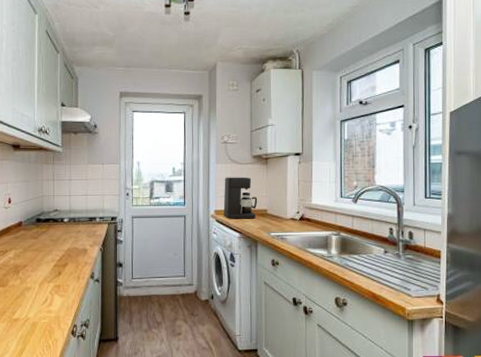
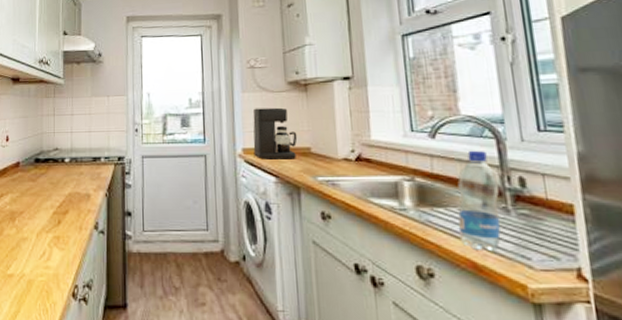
bottle: none [366,212,396,286] -> present [457,150,501,252]

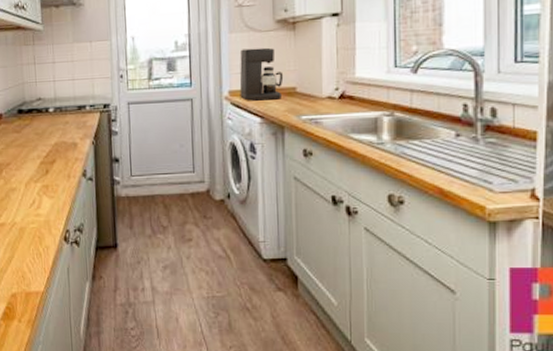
bottle: present [457,150,501,252] -> none [430,83,472,179]

